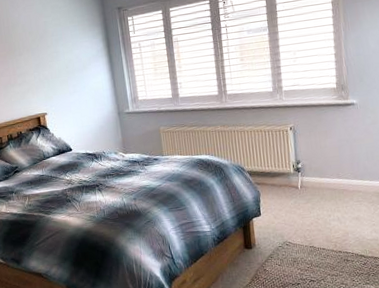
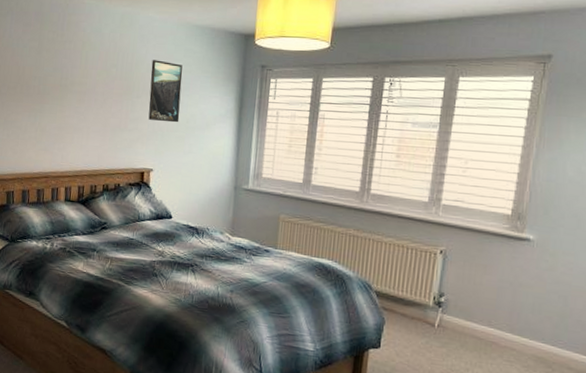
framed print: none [25,19,60,72] -> present [148,60,183,123]

